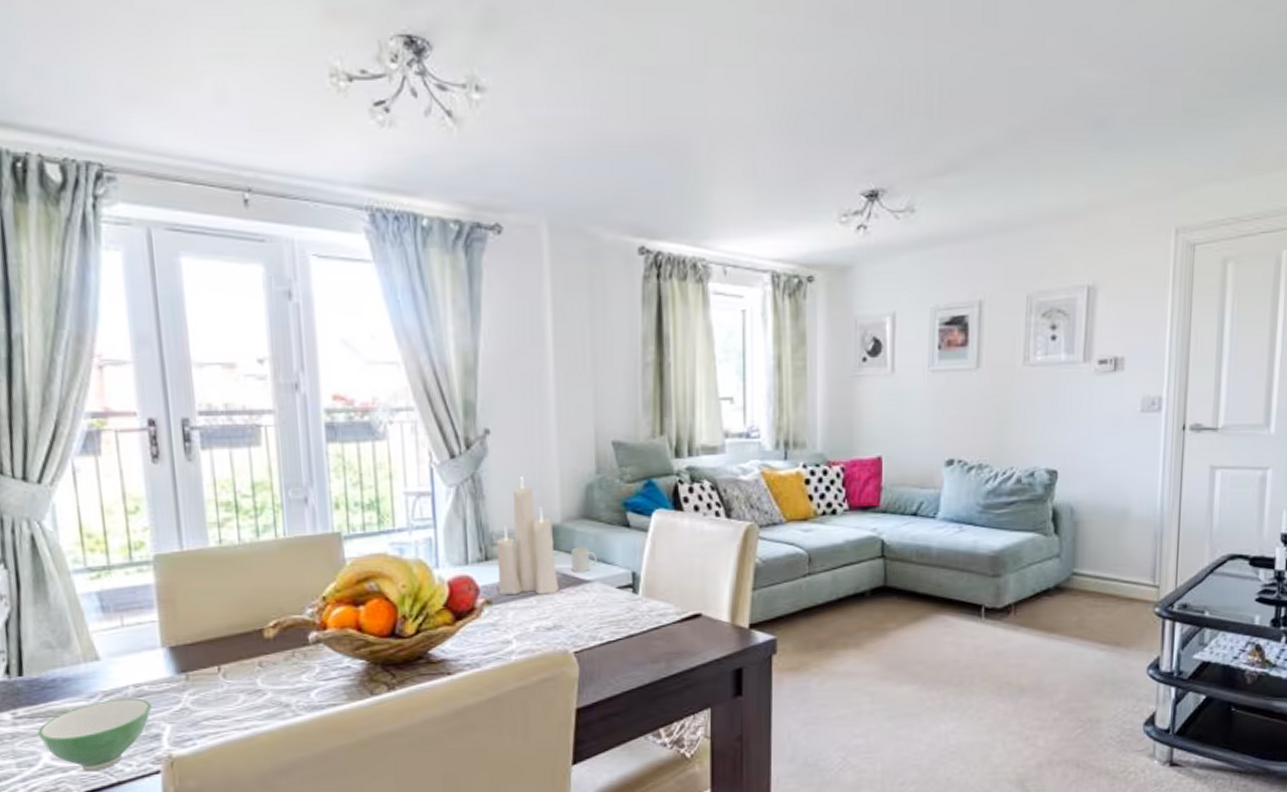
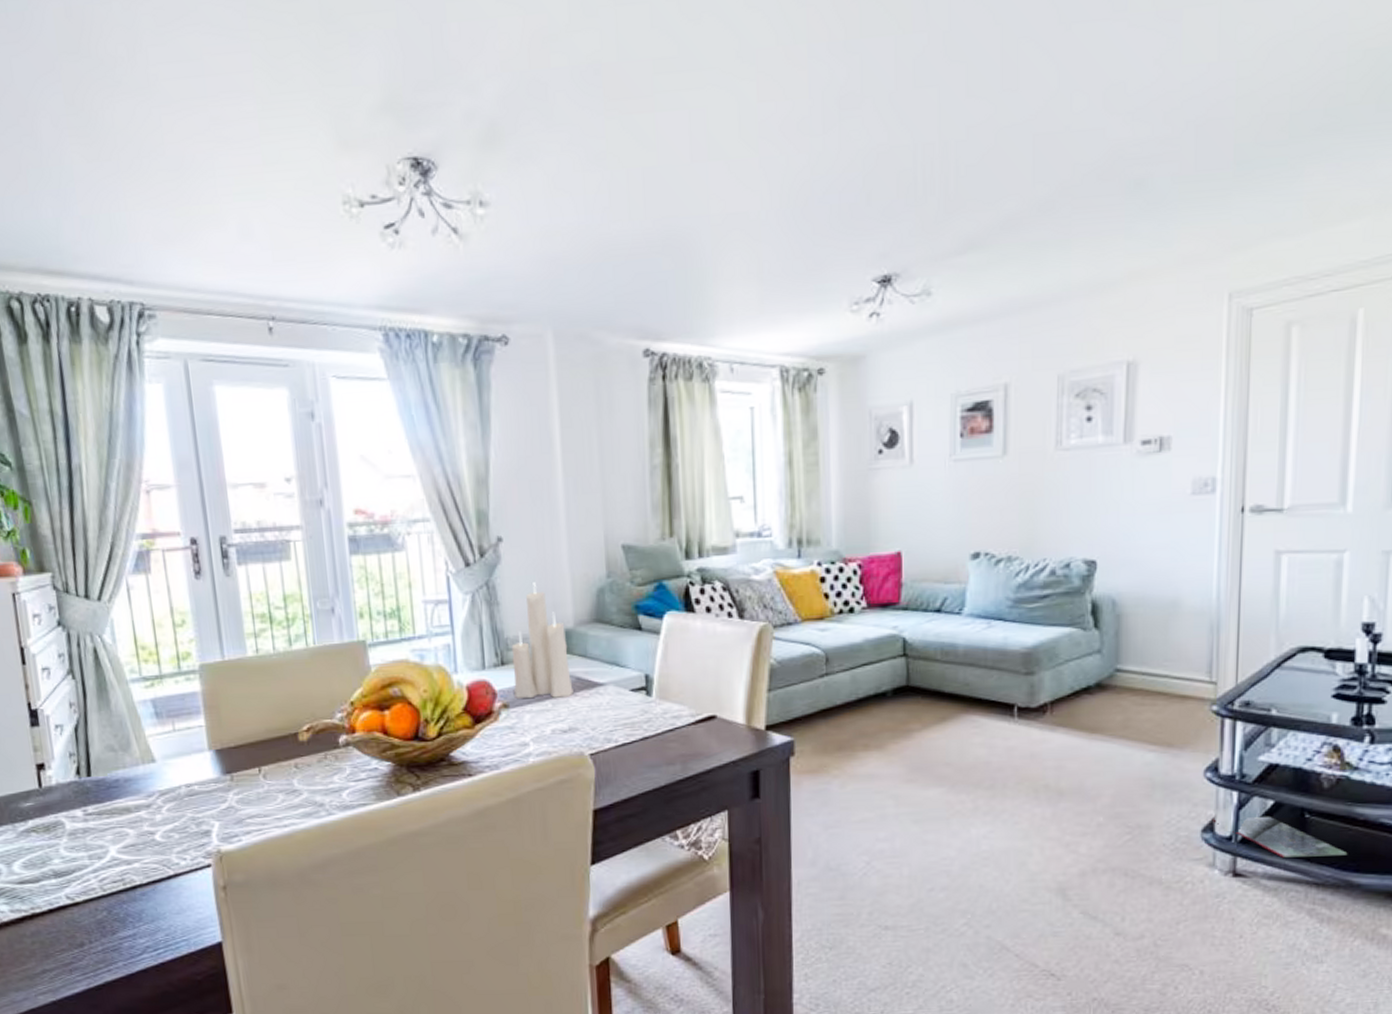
bowl: present [38,698,152,772] -> none [105,797,202,865]
mug: present [571,548,597,573] -> none [584,651,610,676]
magazine: none [1152,709,1266,748] -> present [1211,816,1348,858]

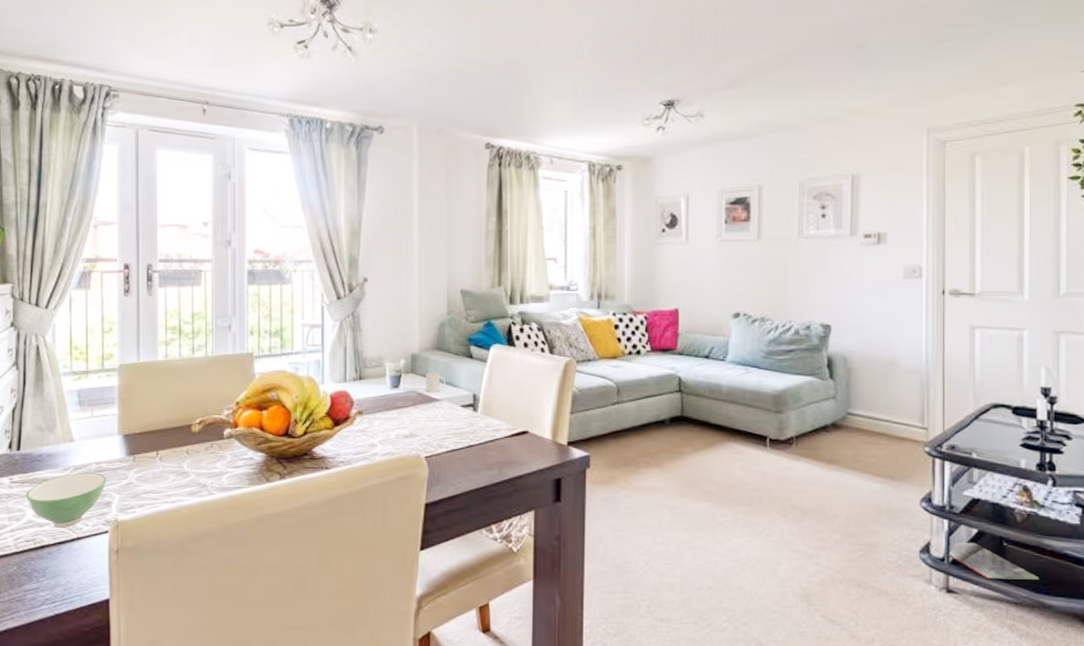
bowl: none [105,797,202,865] -> present [26,472,107,528]
candle: present [511,582,574,700] -> none [367,315,415,409]
mug: none [584,651,610,676] -> present [426,373,445,393]

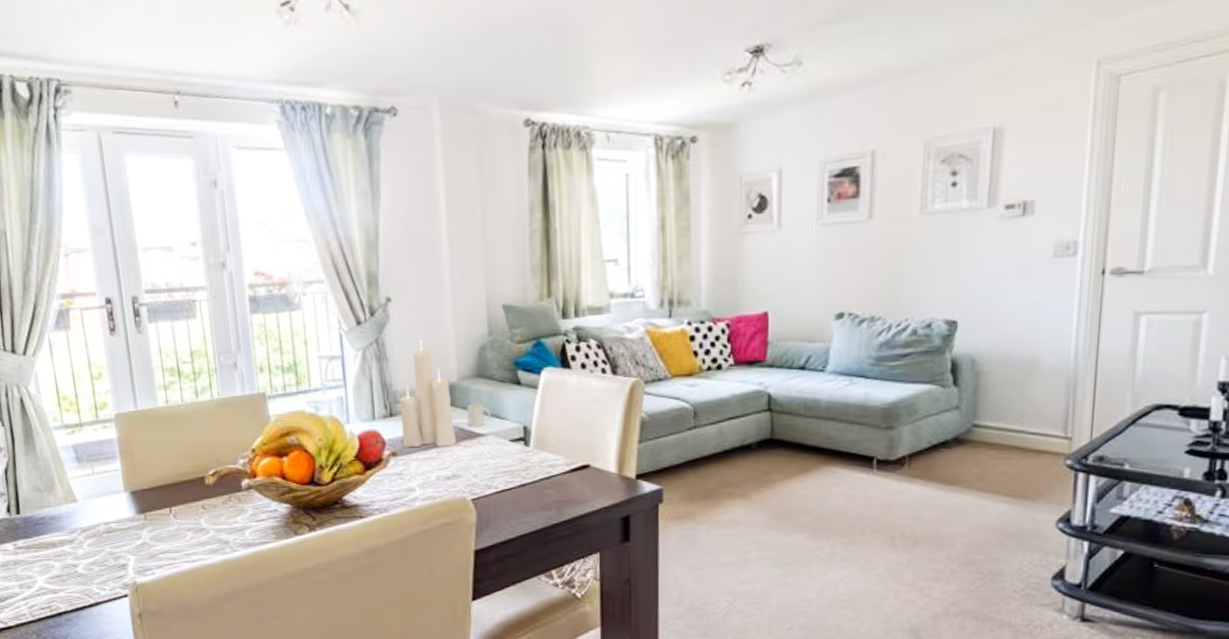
bowl: present [26,472,107,528] -> none [33,534,119,594]
candle: none [367,315,415,409] -> present [399,340,457,448]
magazine: present [927,541,1040,580] -> none [1062,565,1195,605]

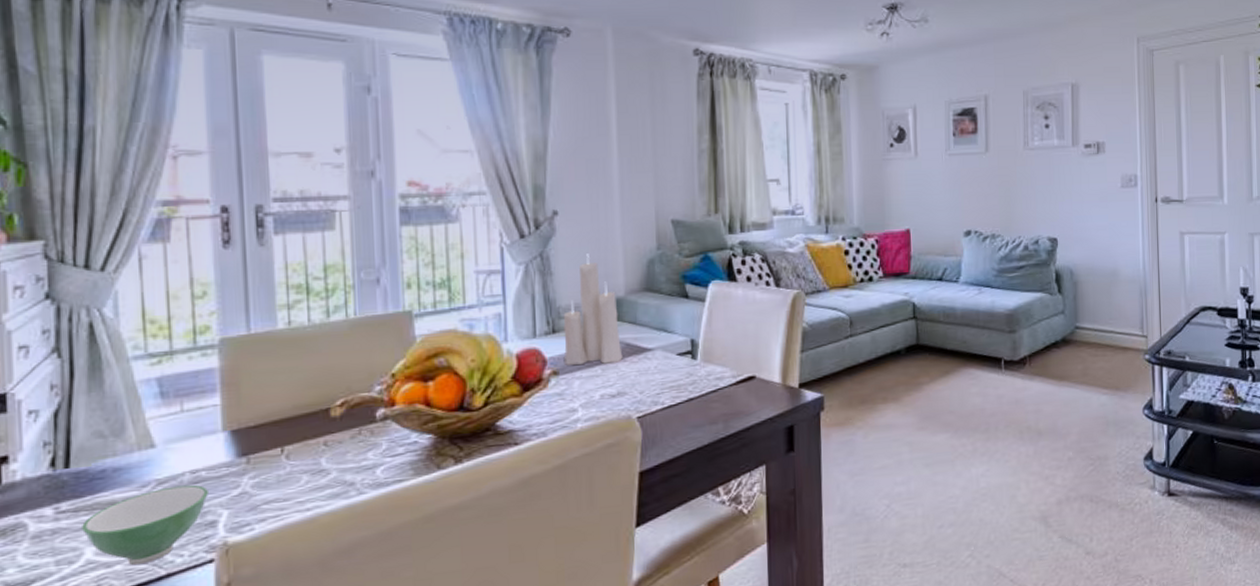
bowl: none [33,534,119,594] -> present [82,484,208,566]
mug: present [467,404,491,427] -> none [634,318,658,342]

